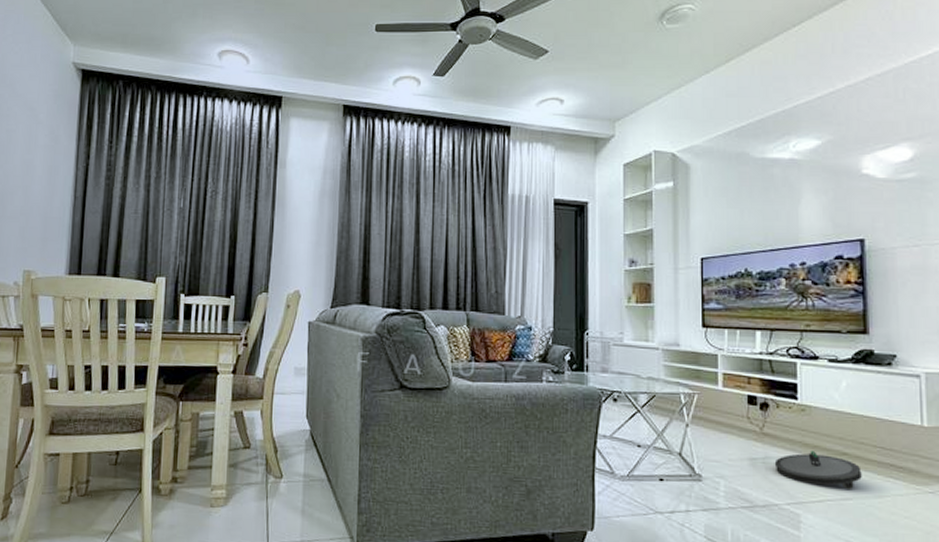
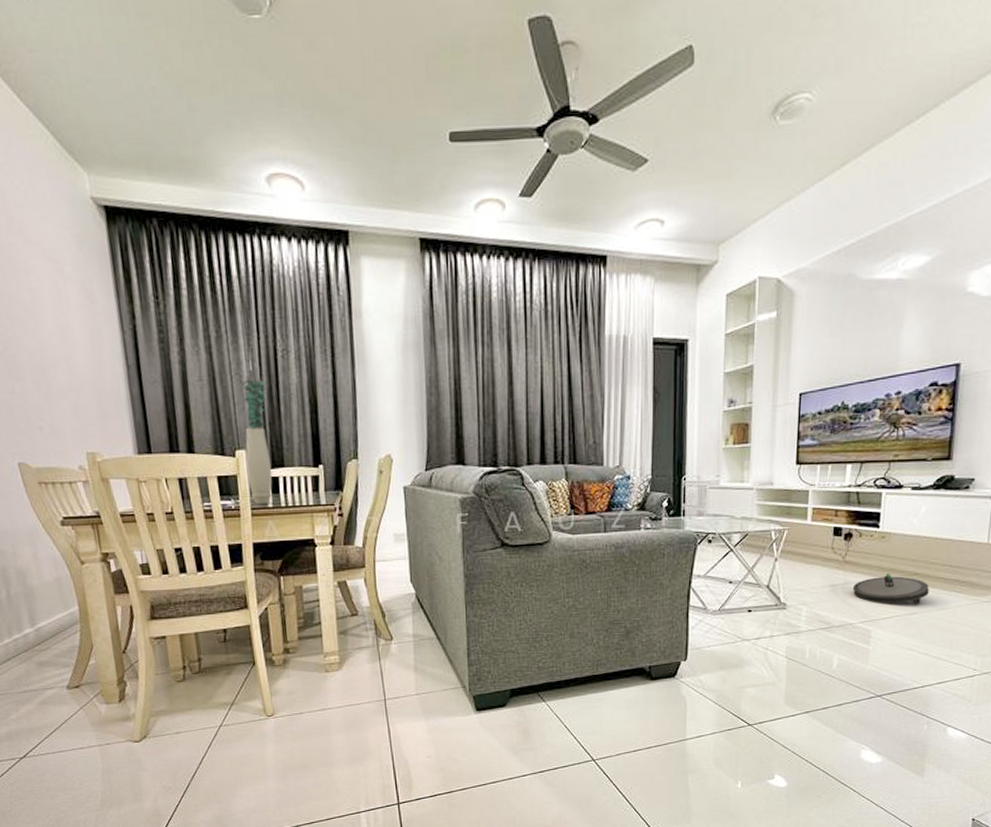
vase: none [163,212,193,329] -> present [242,375,272,504]

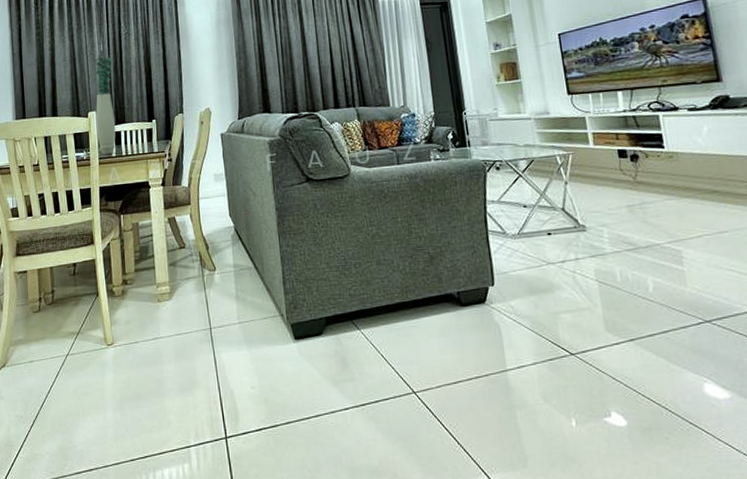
robot vacuum: present [852,574,929,606] -> none [651,192,734,224]

